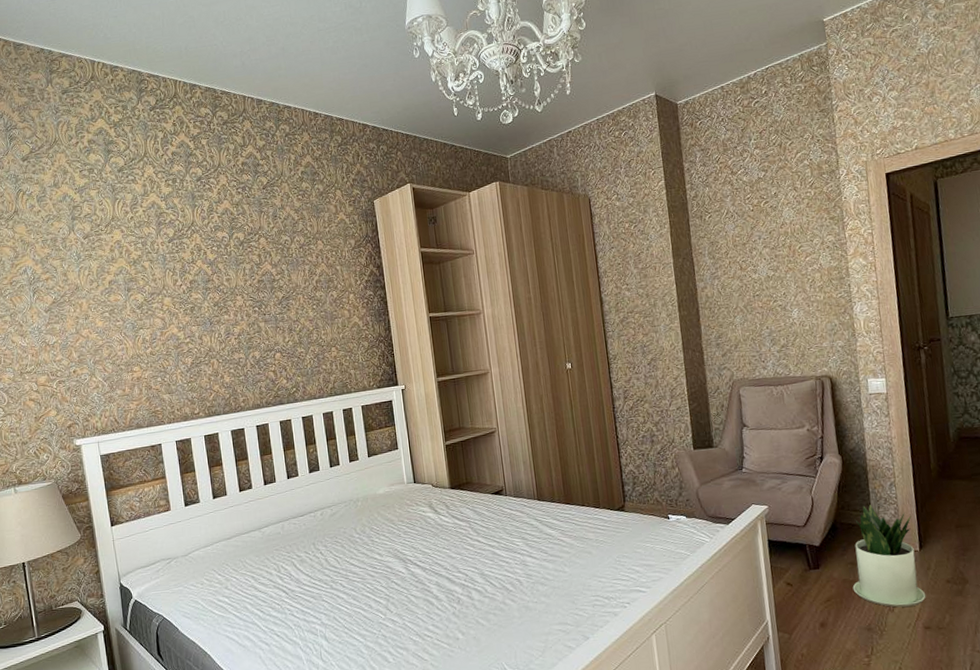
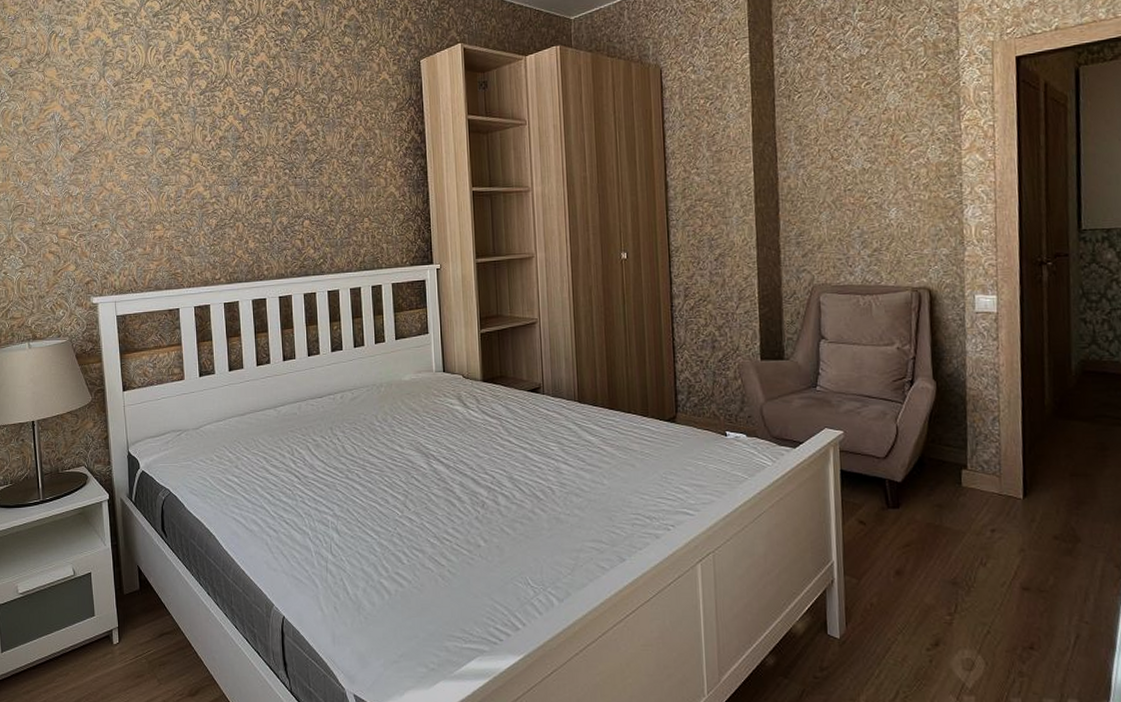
planter: present [852,505,926,608] -> none [938,440,1027,562]

